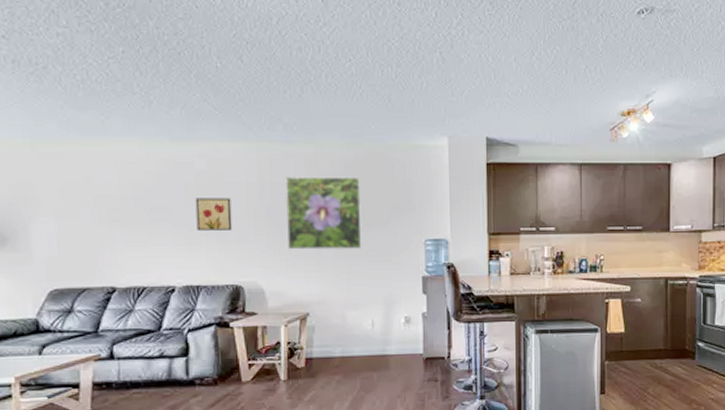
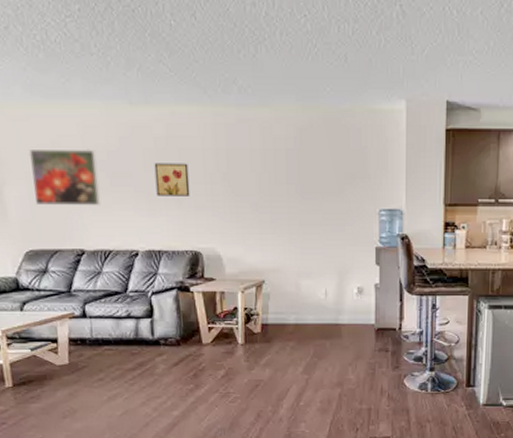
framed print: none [60,184,137,242] -> present [28,149,101,205]
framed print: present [285,177,362,250] -> none [240,142,316,218]

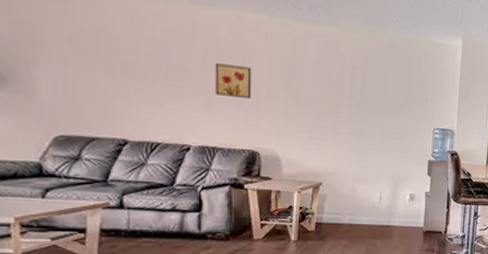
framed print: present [28,149,101,205] -> none [68,33,152,97]

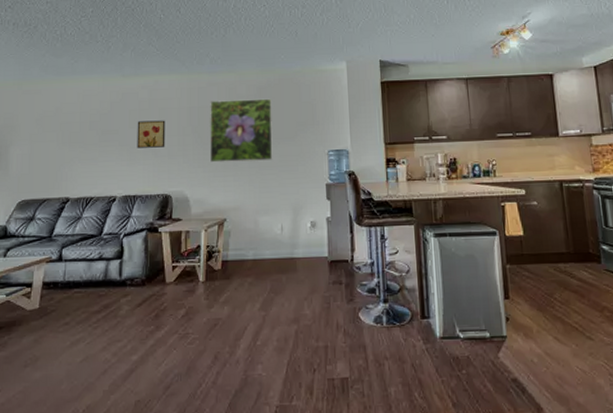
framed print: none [306,54,379,130] -> present [210,98,273,163]

